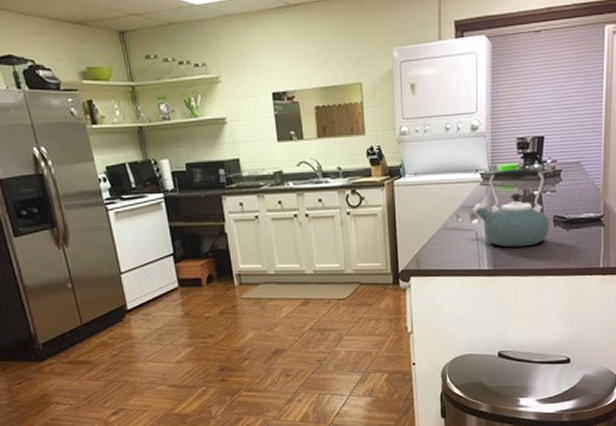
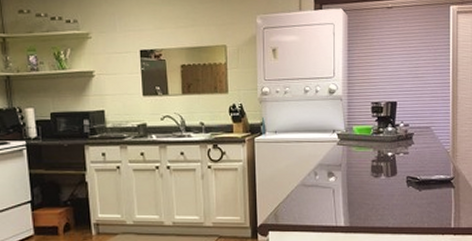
kettle: present [473,168,550,248] -> none [330,130,403,205]

